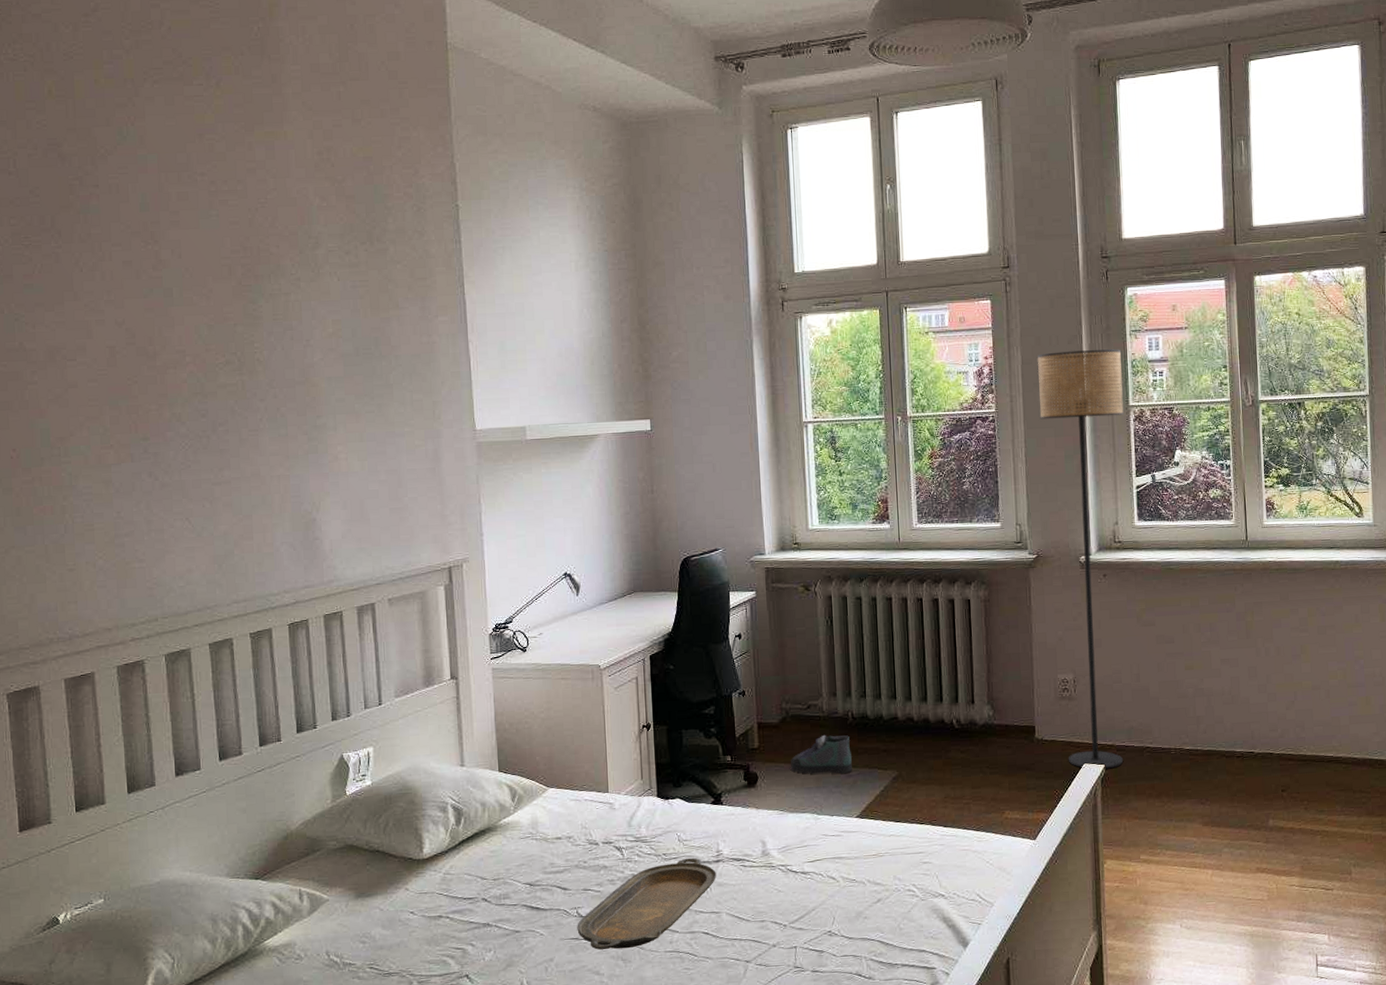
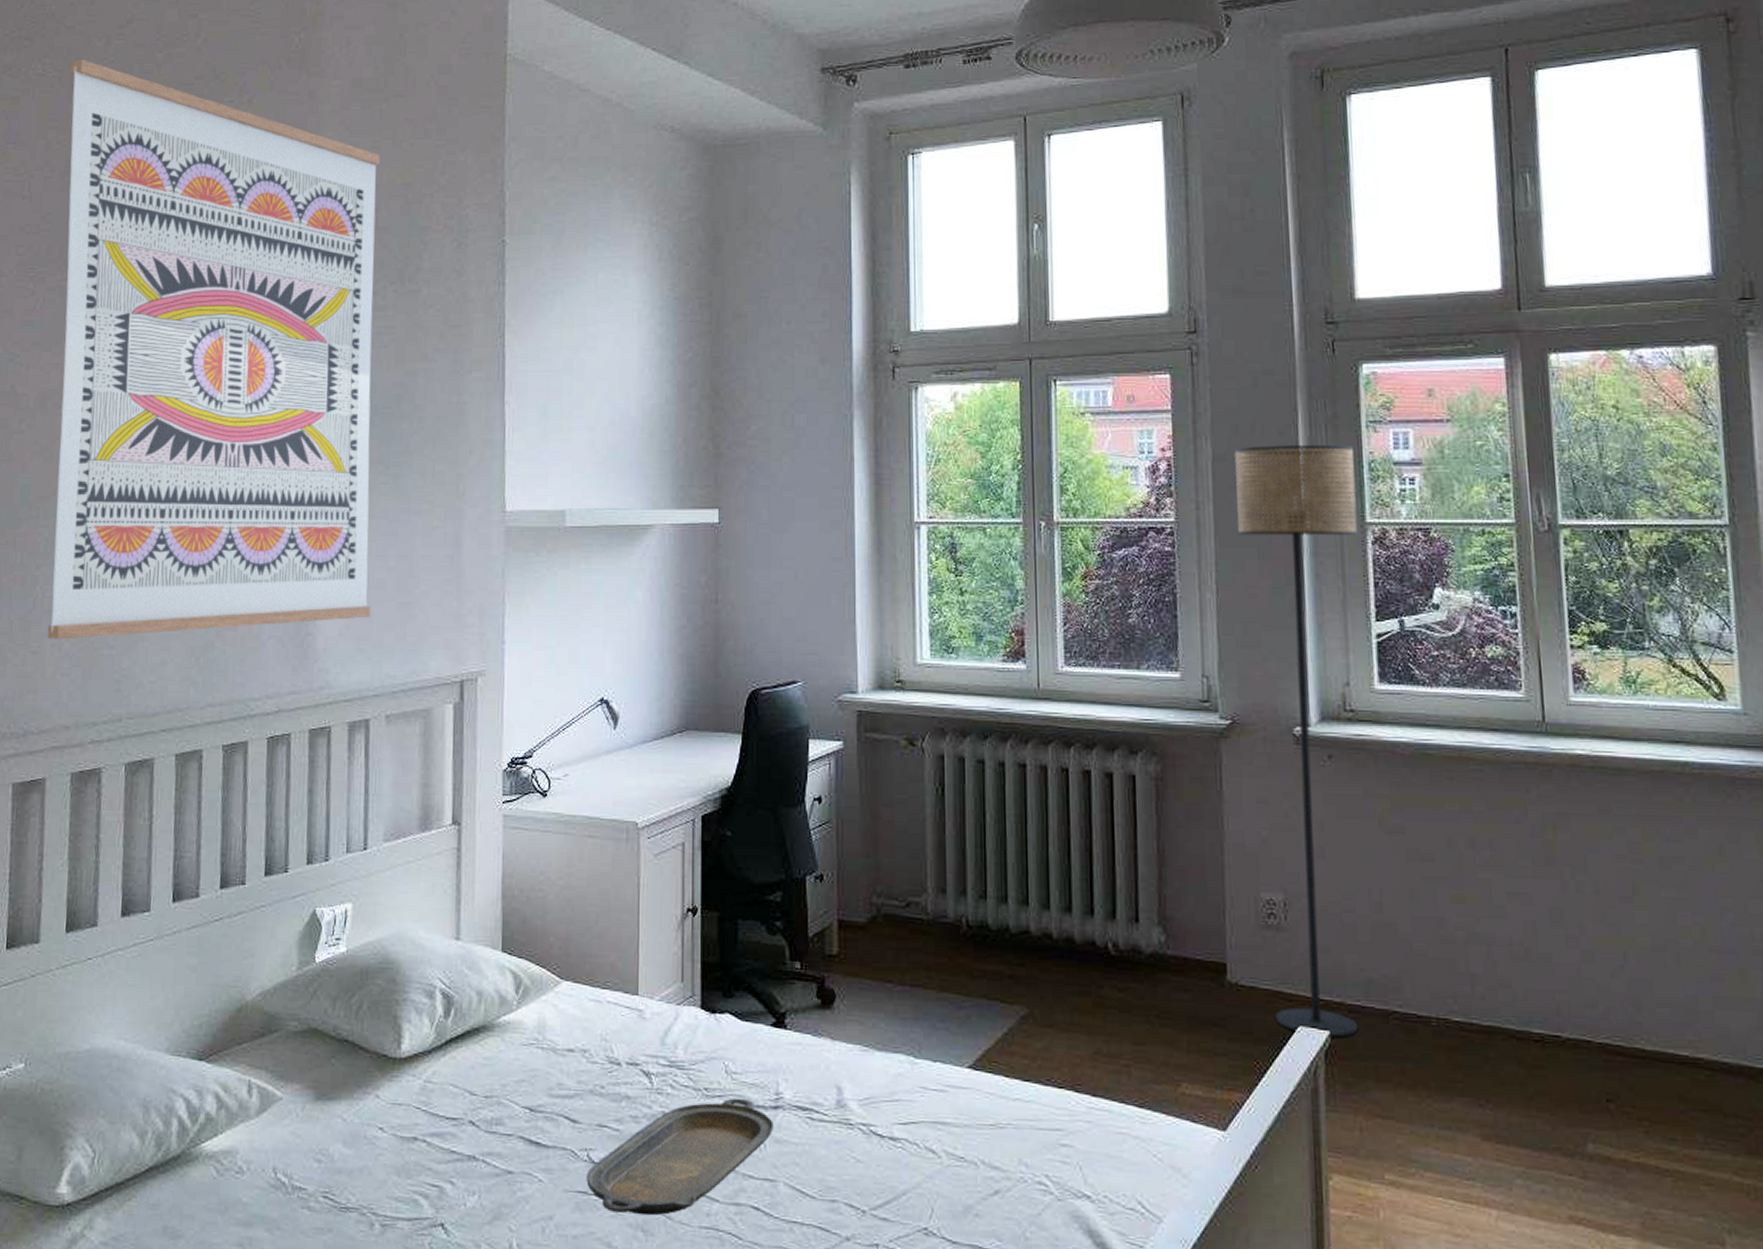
wall art: none [42,44,368,558] -> present [47,59,381,640]
shoe: present [790,734,852,774] -> none [879,945,965,1003]

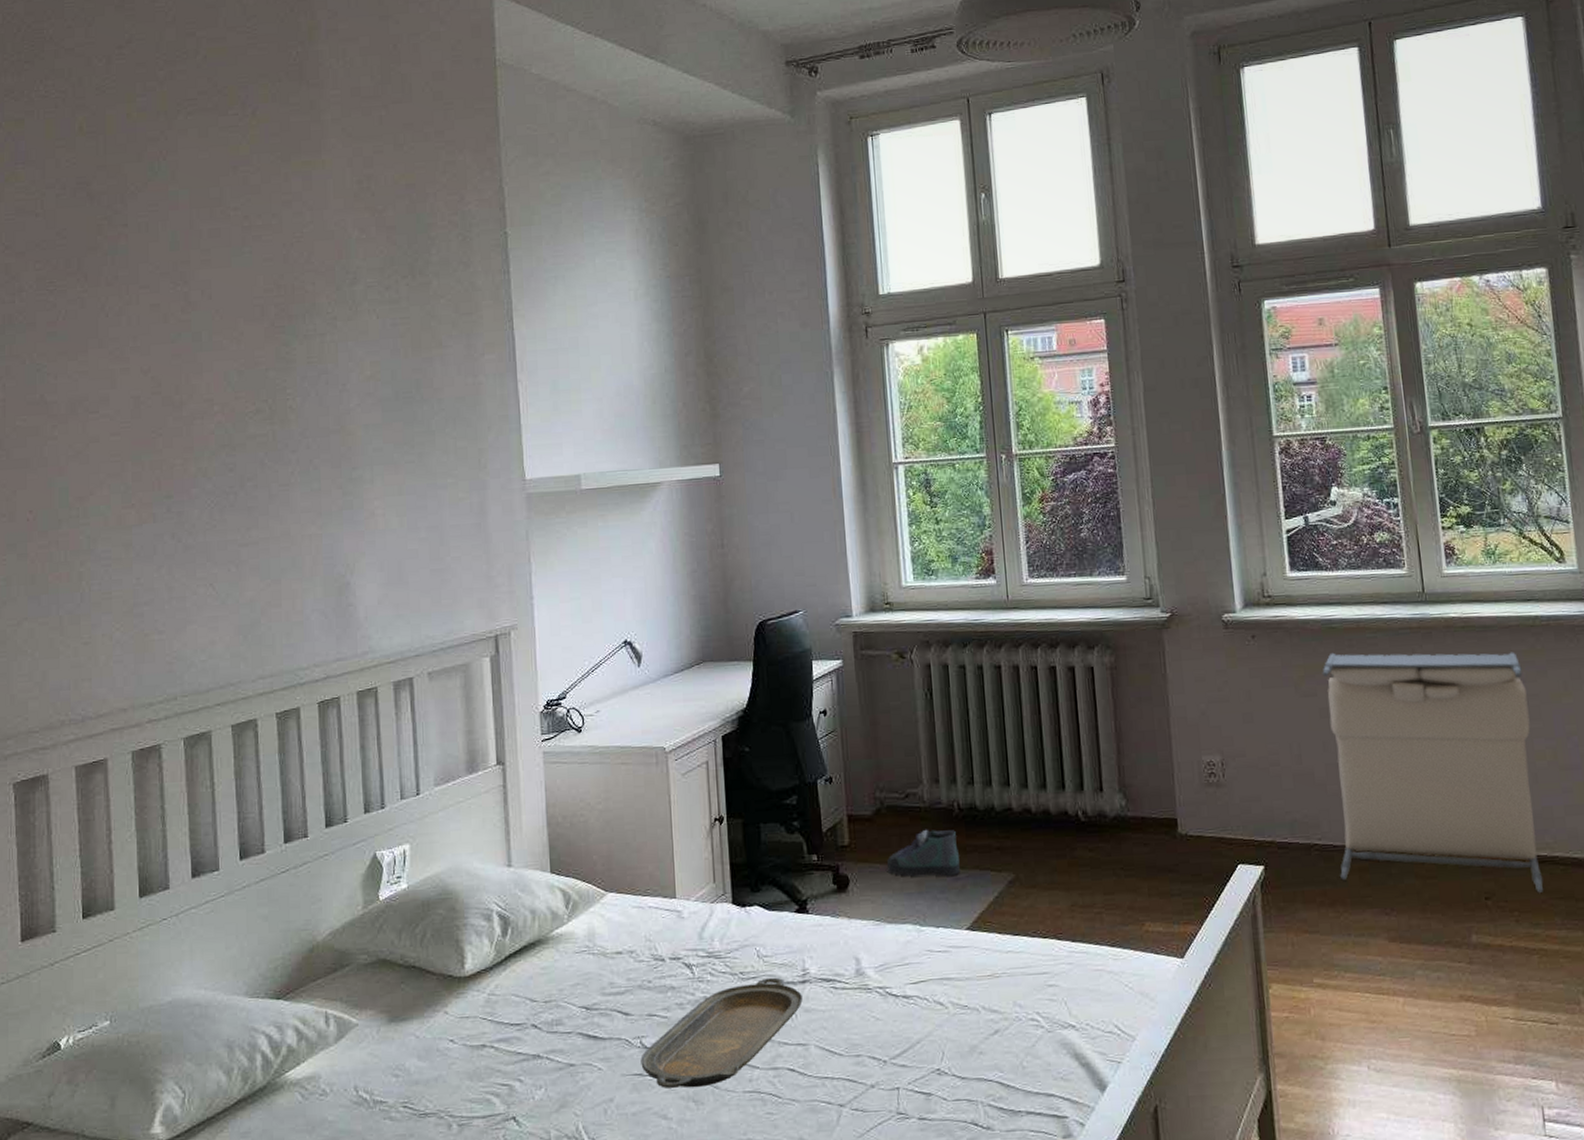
wall art: present [47,59,381,640] -> none [74,79,406,630]
shoe: none [879,945,965,1003] -> present [886,829,960,876]
floor lamp: present [1235,445,1358,1038] -> none [1162,371,1286,871]
laundry hamper: none [1412,784,1683,1101] -> present [1322,652,1543,893]

